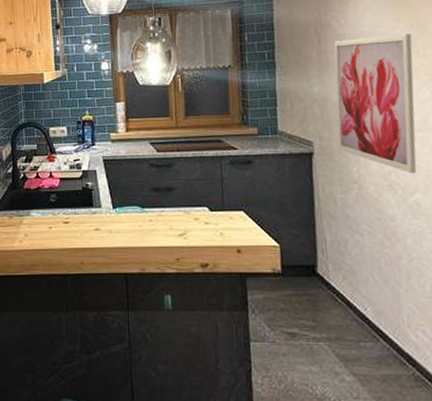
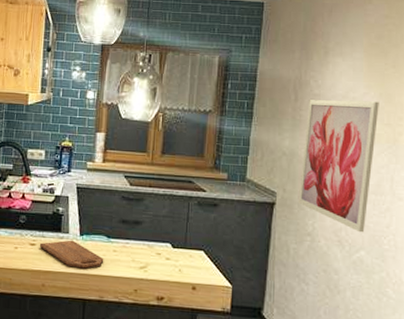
cutting board: none [73,214,141,242] -> present [39,240,104,269]

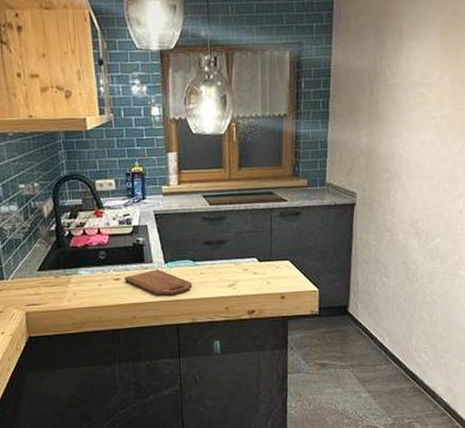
wall art: present [298,100,379,233] -> none [377,85,453,222]

